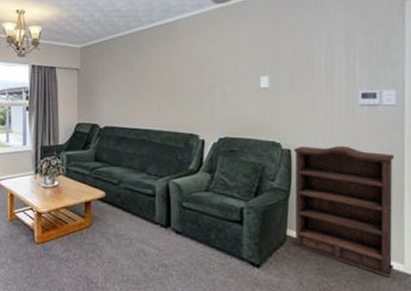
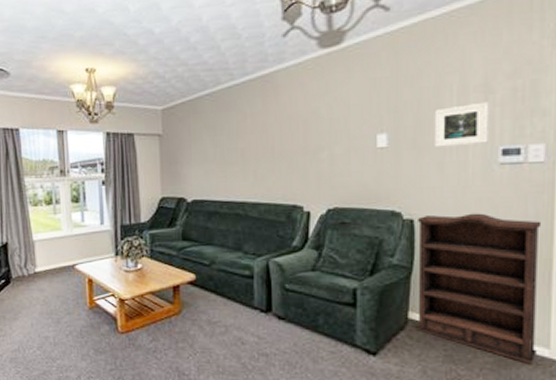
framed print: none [307,53,350,89] -> present [434,101,489,147]

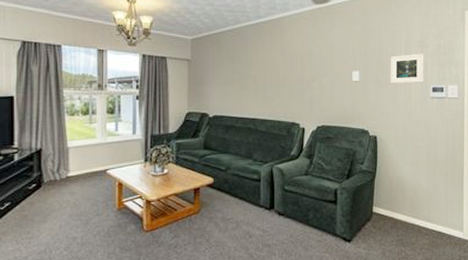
bookshelf: present [417,213,542,364] -> none [379,132,457,244]

